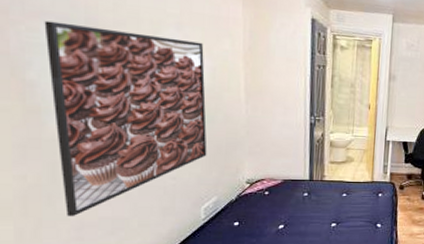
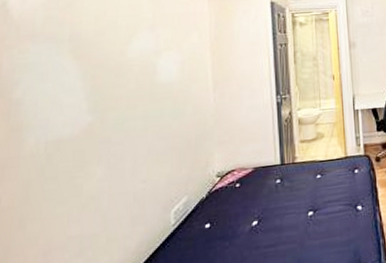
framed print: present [44,20,207,217] -> none [34,39,177,241]

